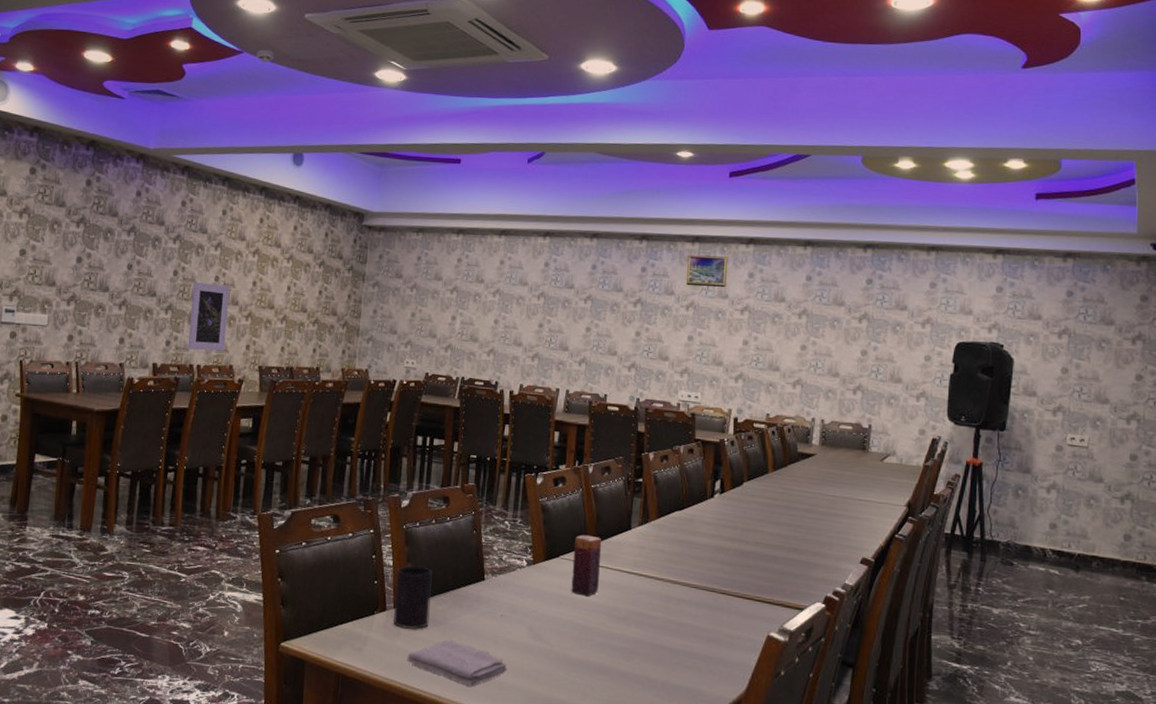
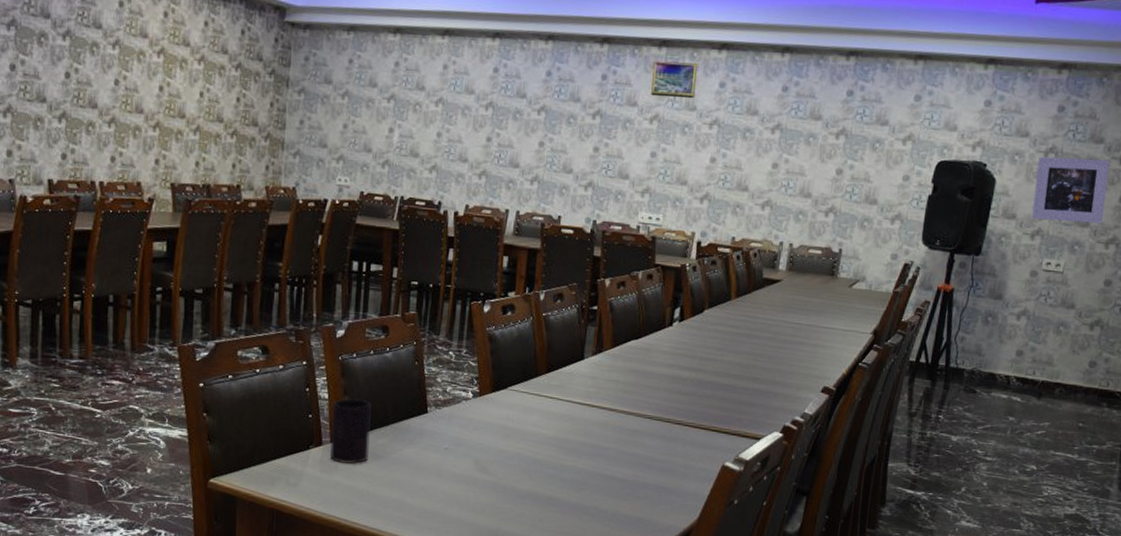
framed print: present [187,281,230,351] -> none [87,85,132,166]
washcloth: present [407,640,507,687] -> none [345,474,452,520]
candle: present [571,535,602,596] -> none [519,365,553,428]
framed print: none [1051,338,1122,400] -> present [1031,156,1110,224]

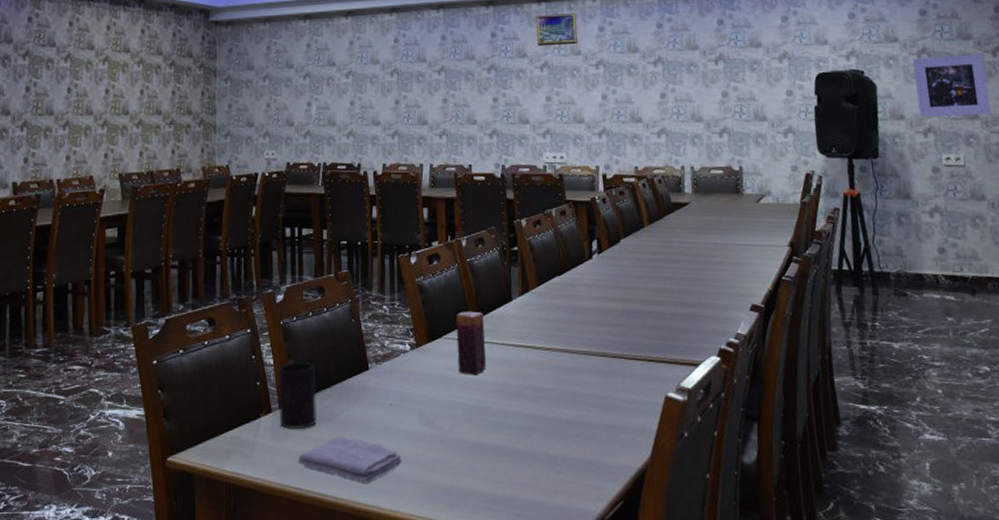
washcloth: none [345,474,452,520] -> present [298,436,402,483]
candle: none [519,365,553,428] -> present [455,311,486,375]

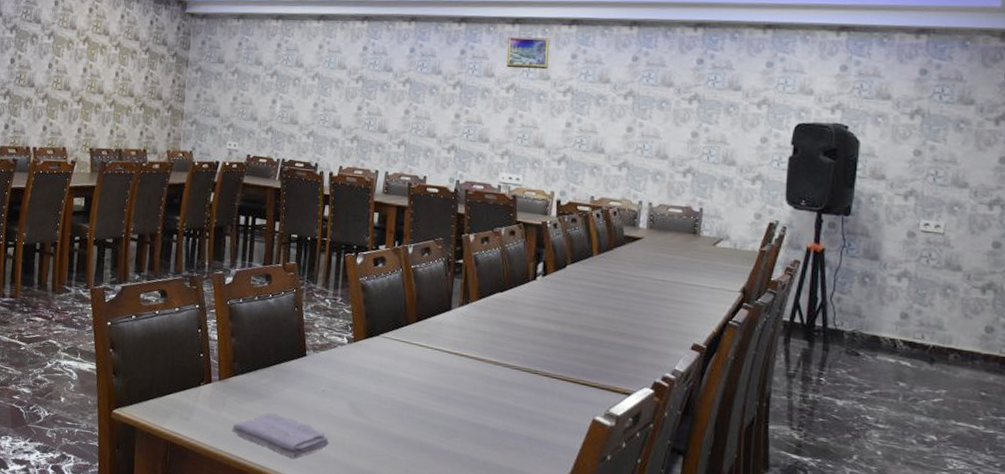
cup: present [277,362,317,430] -> none [218,340,256,402]
candle: present [455,311,486,375] -> none [391,314,423,375]
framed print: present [913,54,992,117] -> none [902,118,984,185]

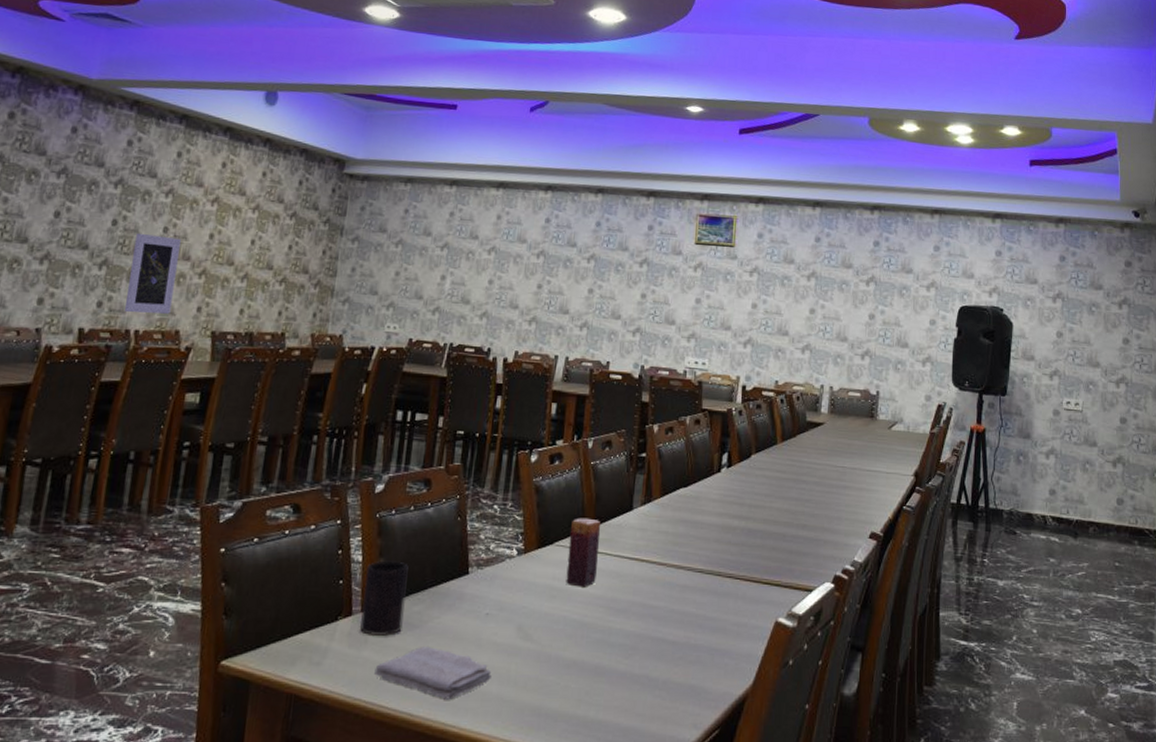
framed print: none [24,68,62,134] -> present [123,233,181,314]
cup: none [218,340,256,402] -> present [359,560,409,637]
candle: none [391,314,423,375] -> present [566,518,601,587]

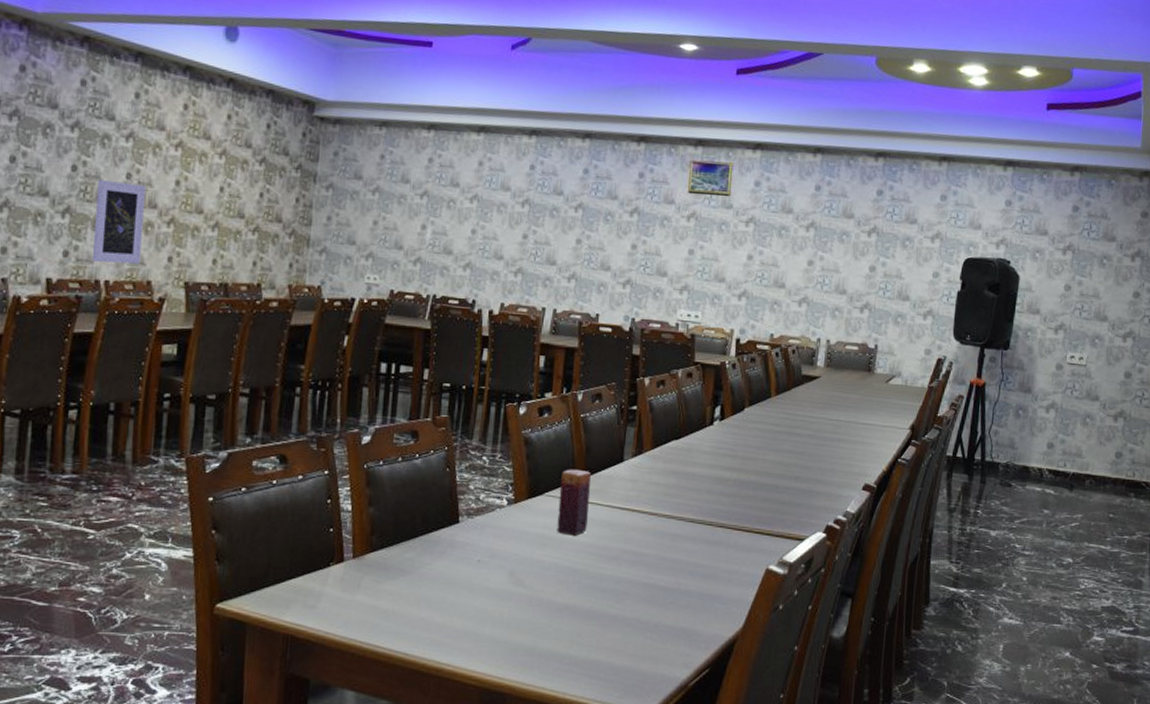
cup: present [359,560,409,637] -> none [351,510,398,582]
washcloth: present [374,646,492,700] -> none [368,590,484,641]

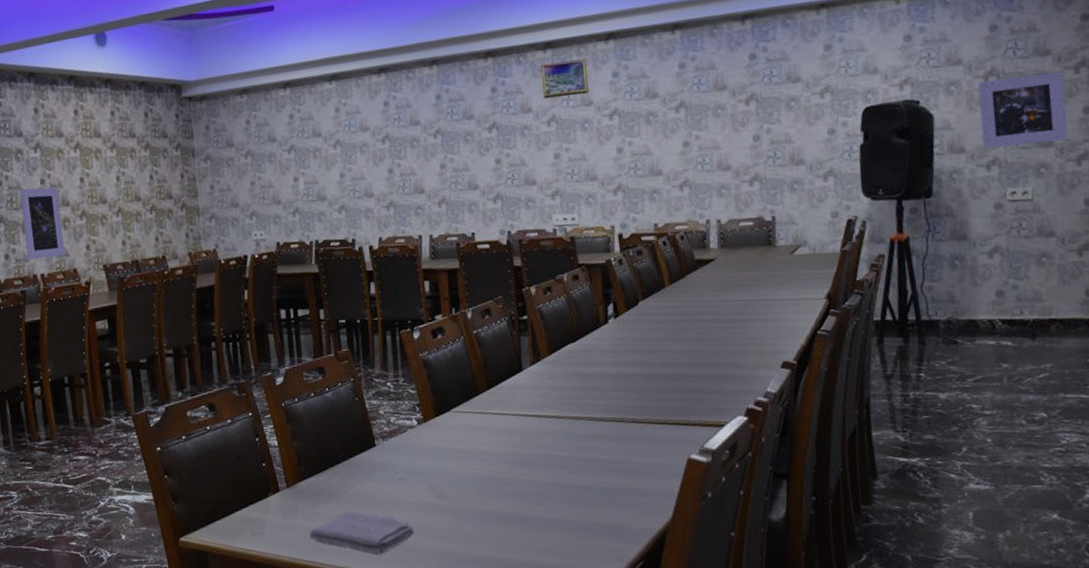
washcloth: none [368,590,484,641] -> present [309,510,414,554]
candle: present [557,469,592,536] -> none [464,383,497,447]
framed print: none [1054,254,1123,318] -> present [978,71,1069,149]

